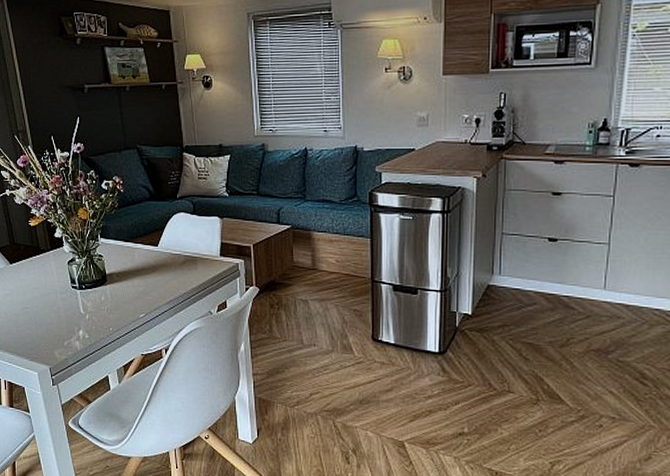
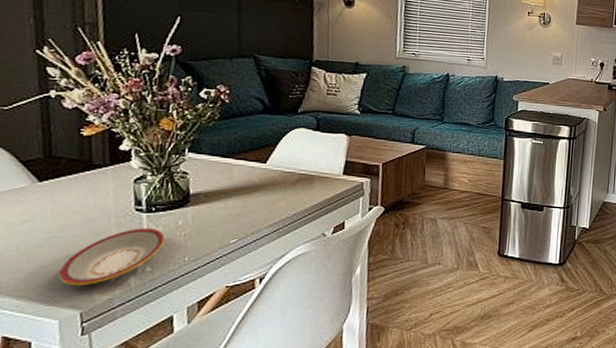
plate: none [32,302,94,347] -> present [59,228,165,285]

